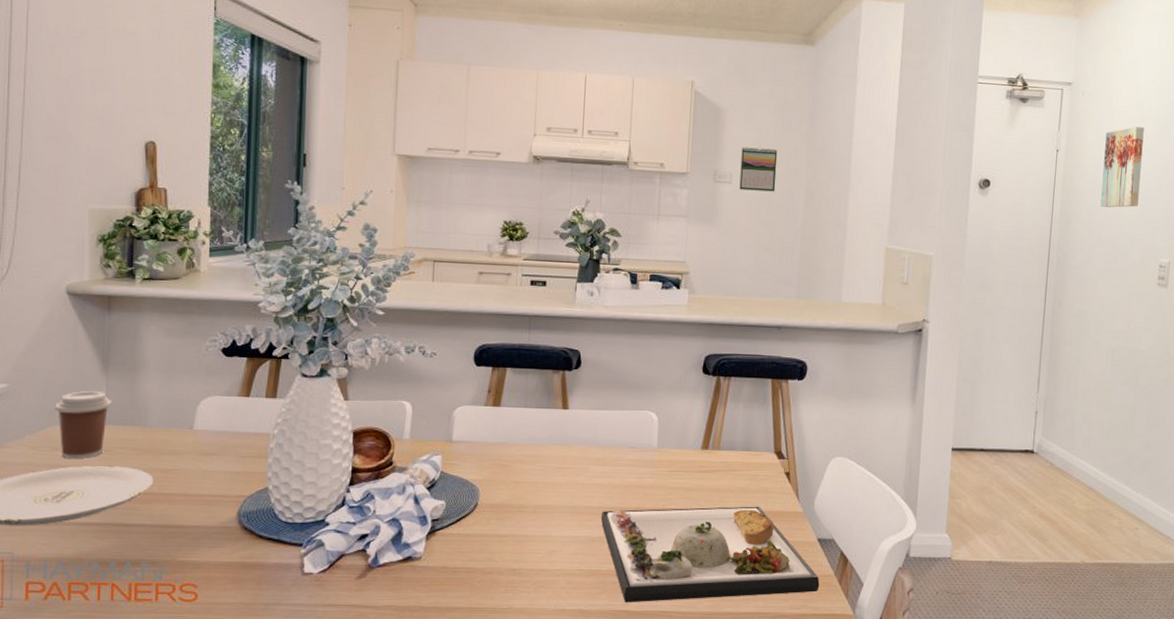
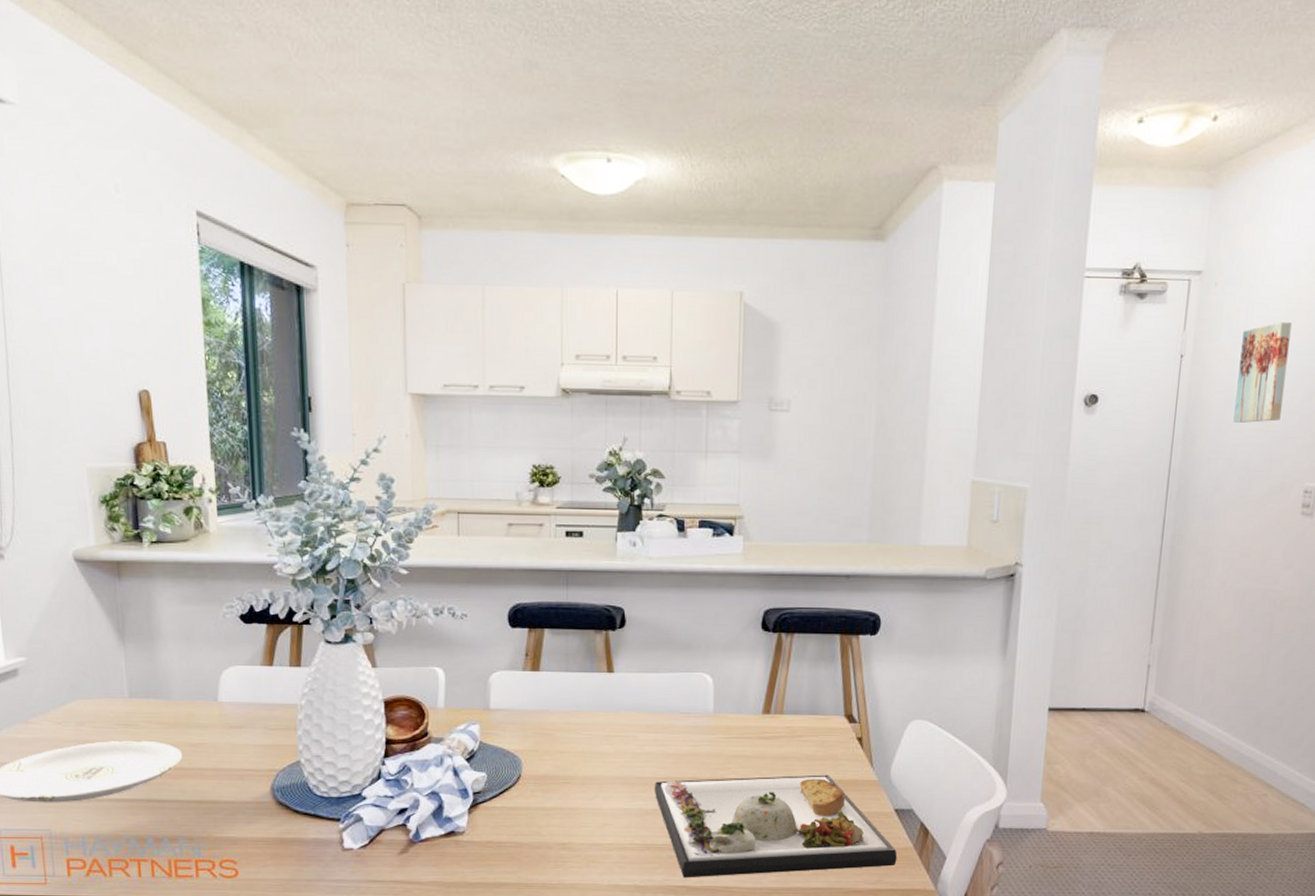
coffee cup: present [55,391,112,459] -> none [75,663,133,734]
calendar: present [739,147,778,192] -> none [799,367,843,420]

